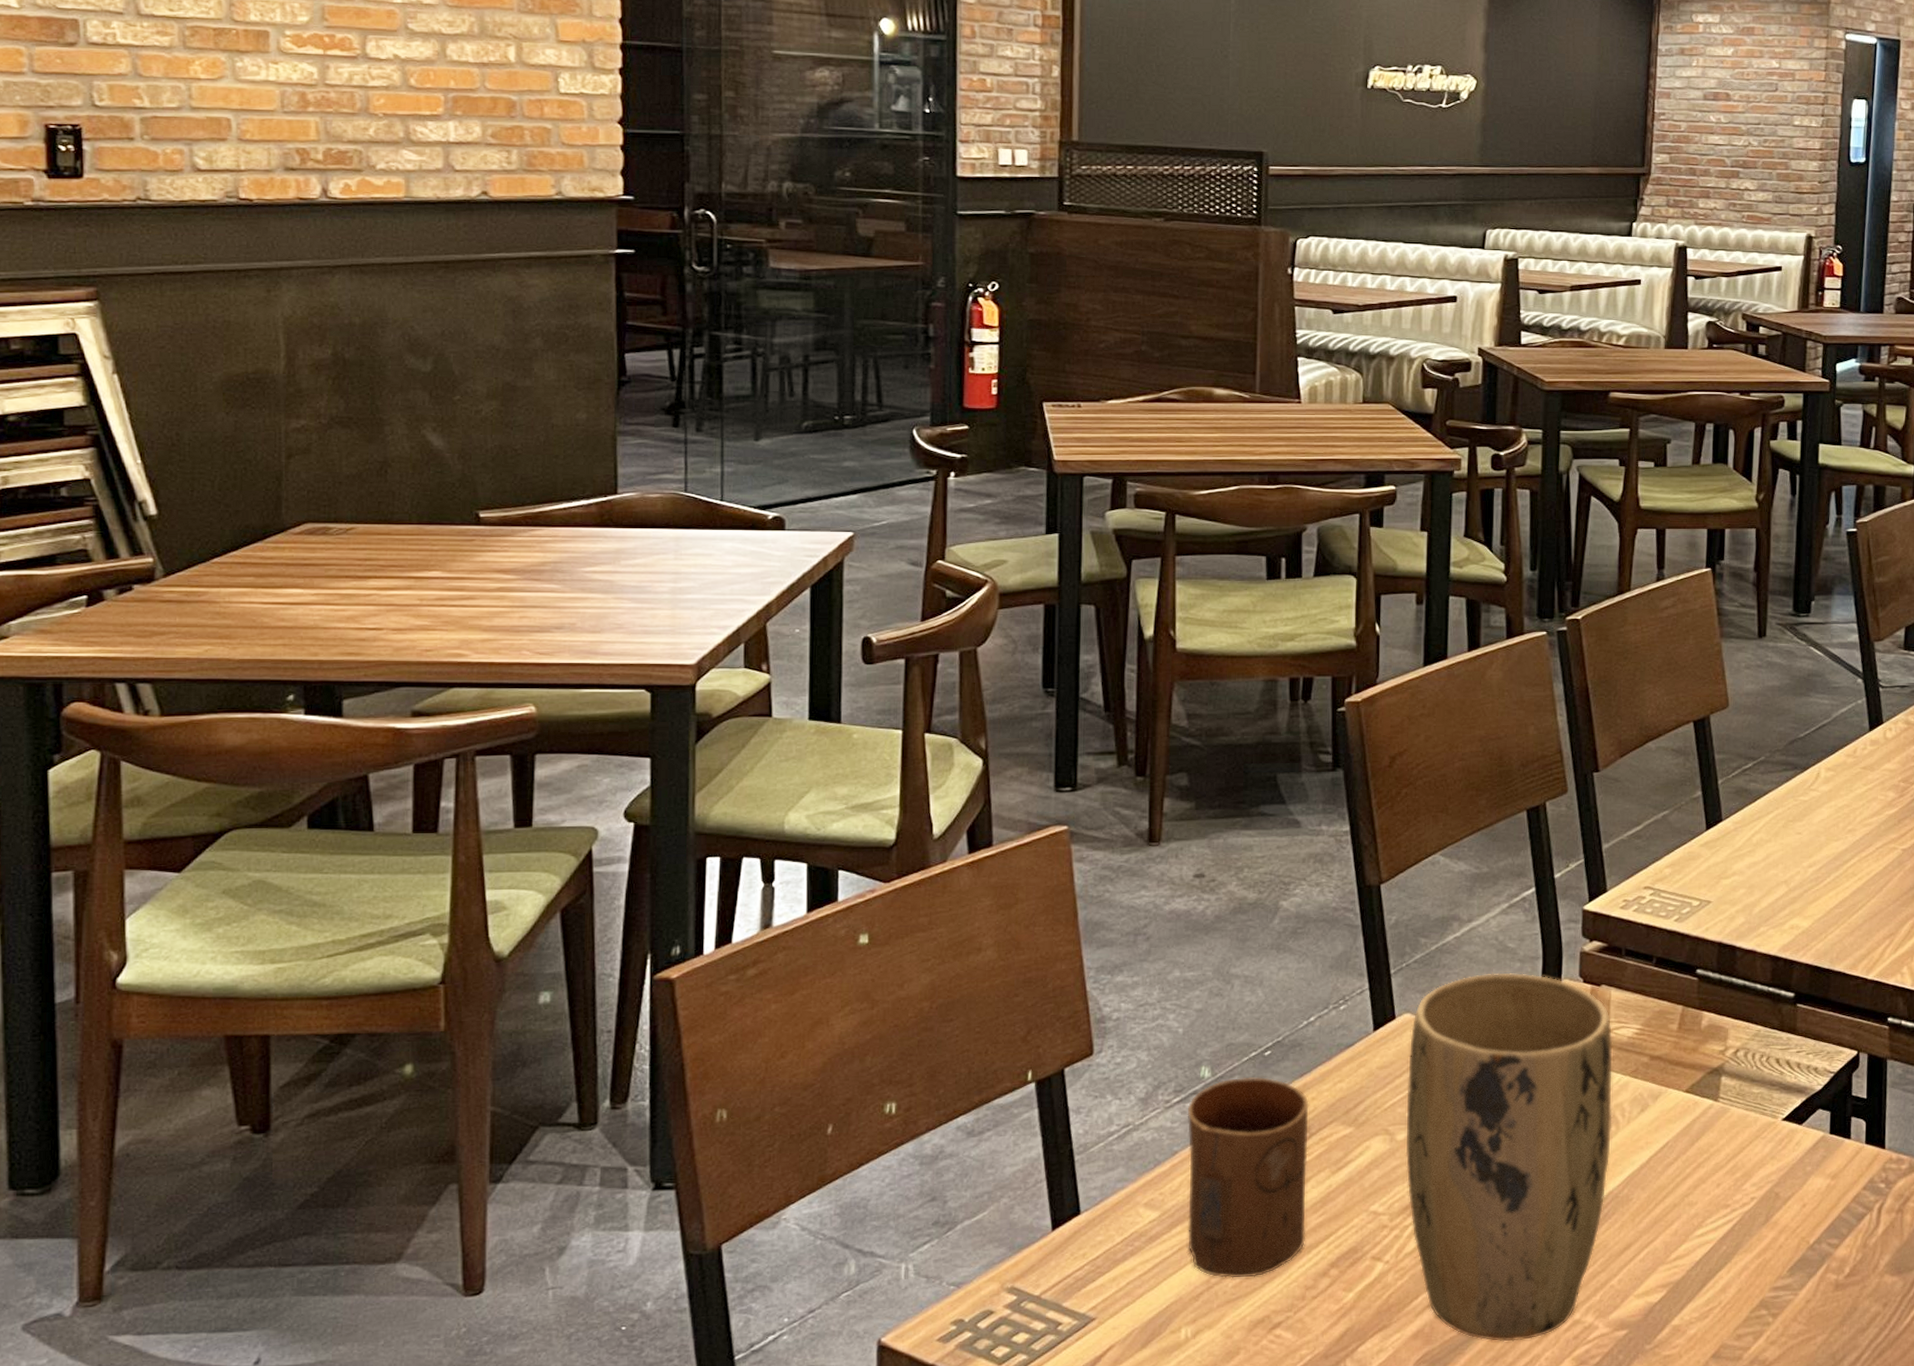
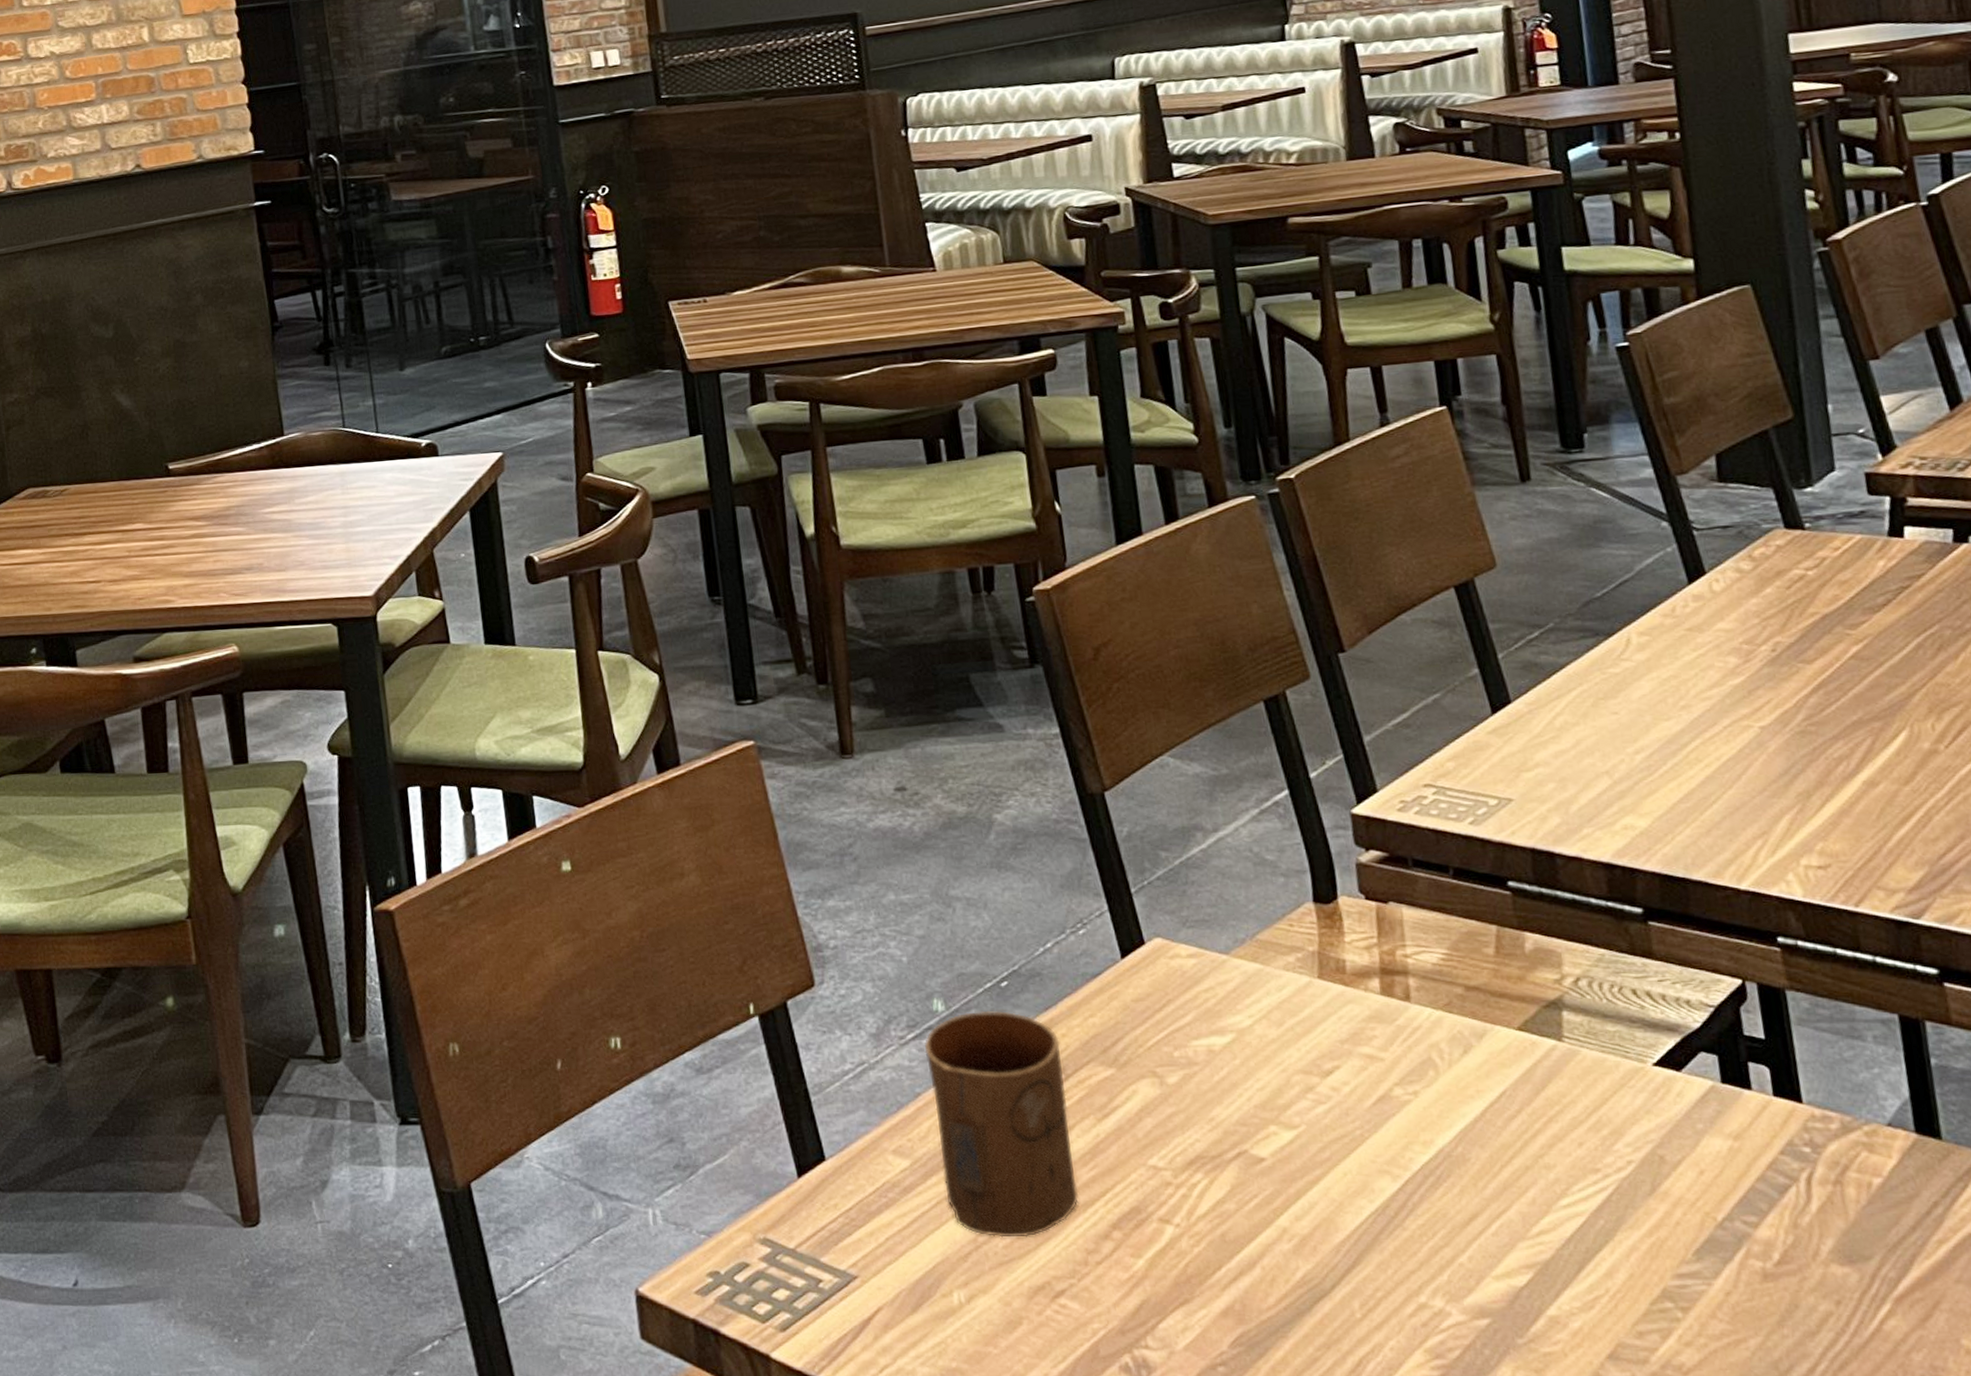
plant pot: present [1406,972,1613,1342] -> none [1165,889,1435,1326]

